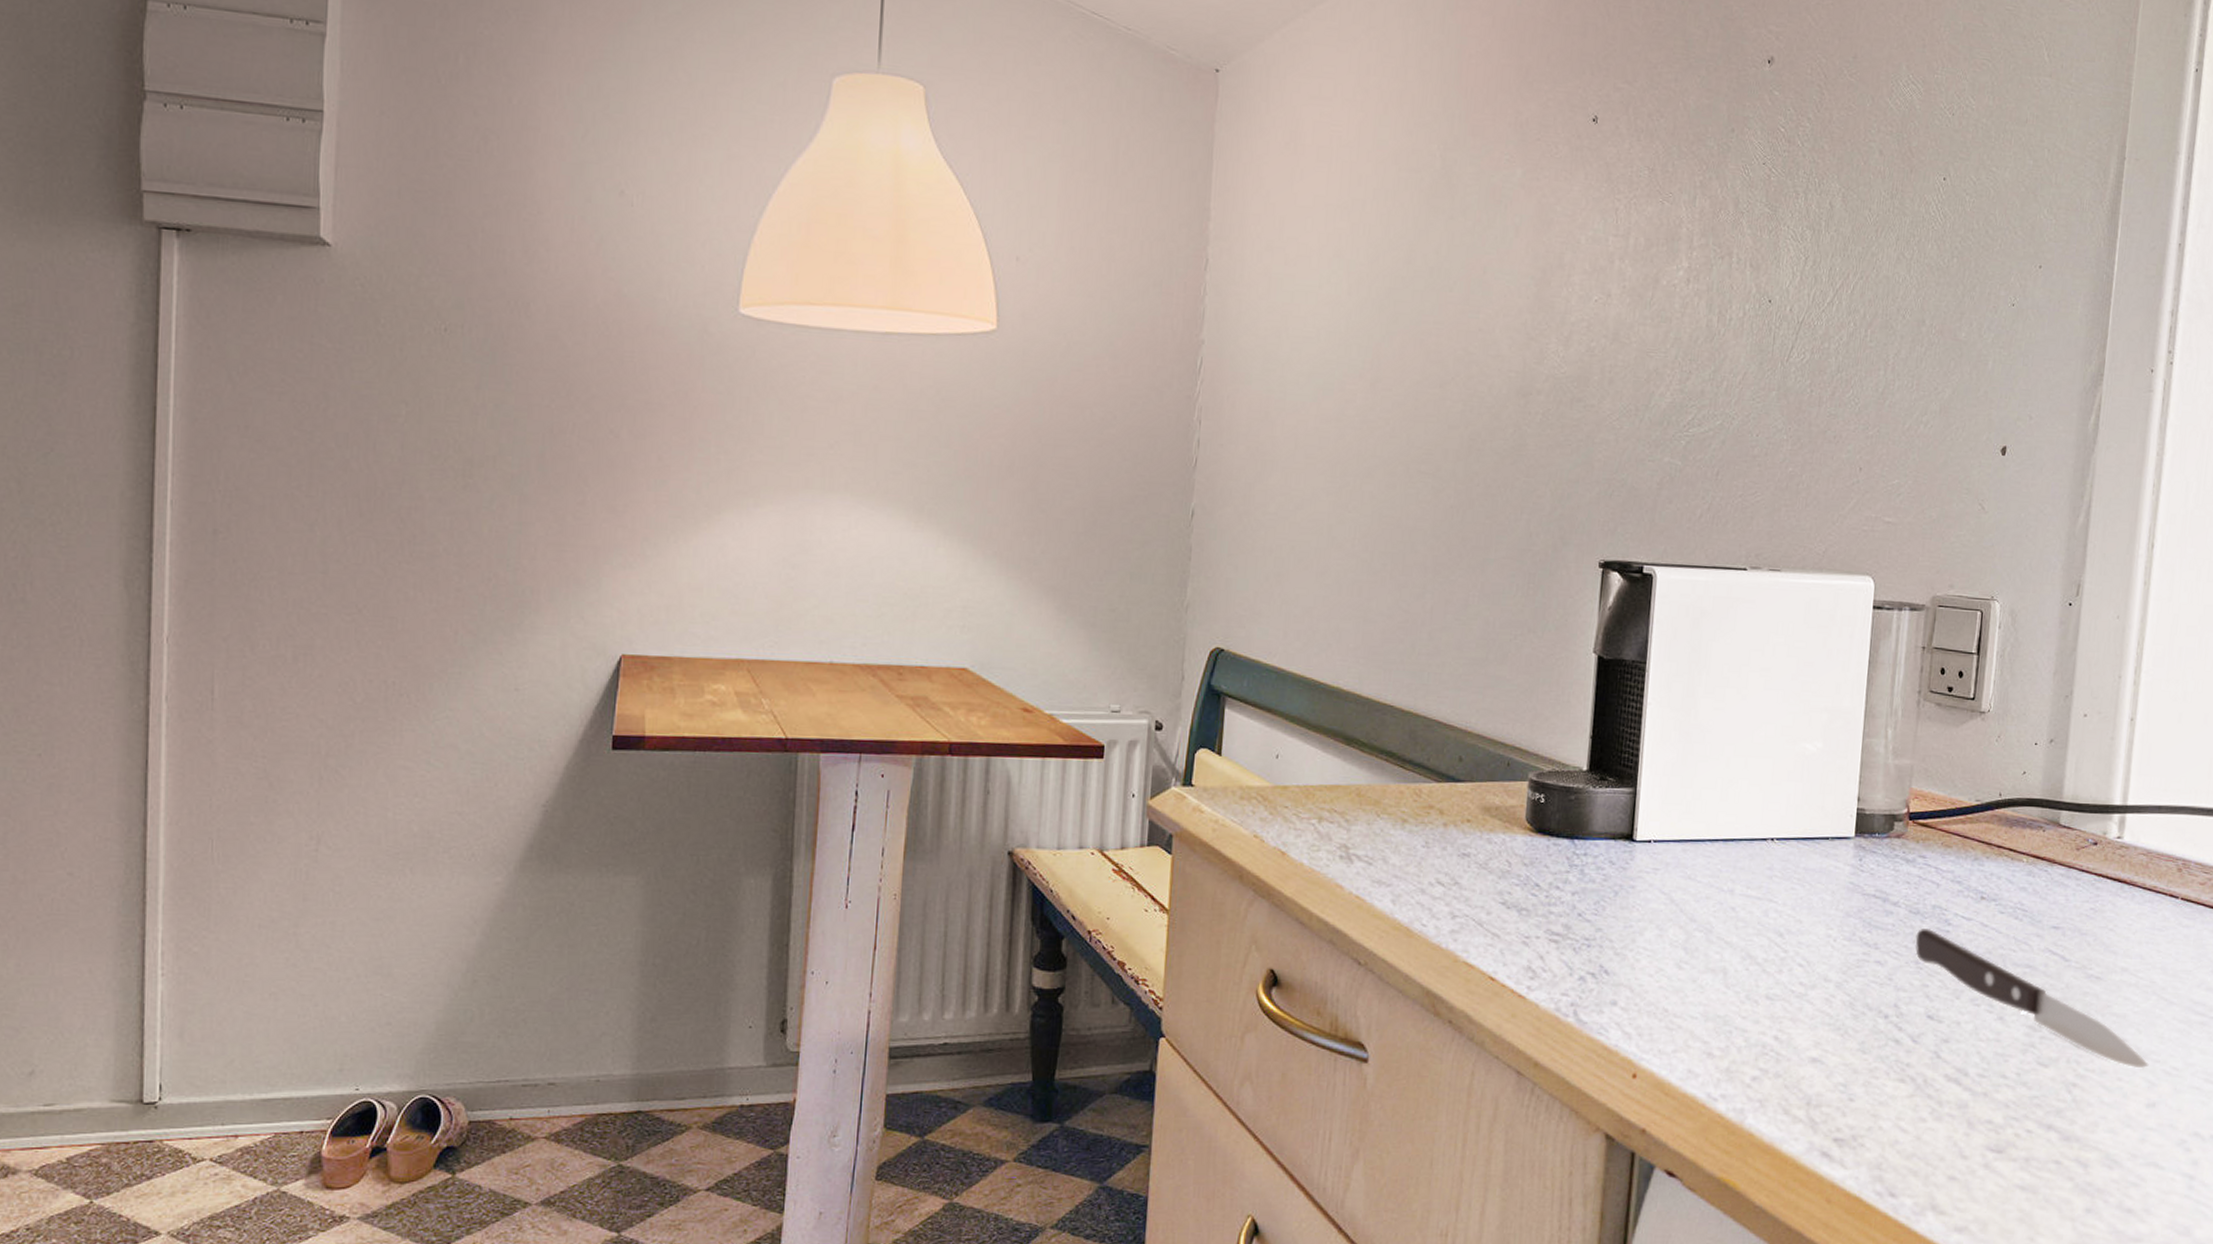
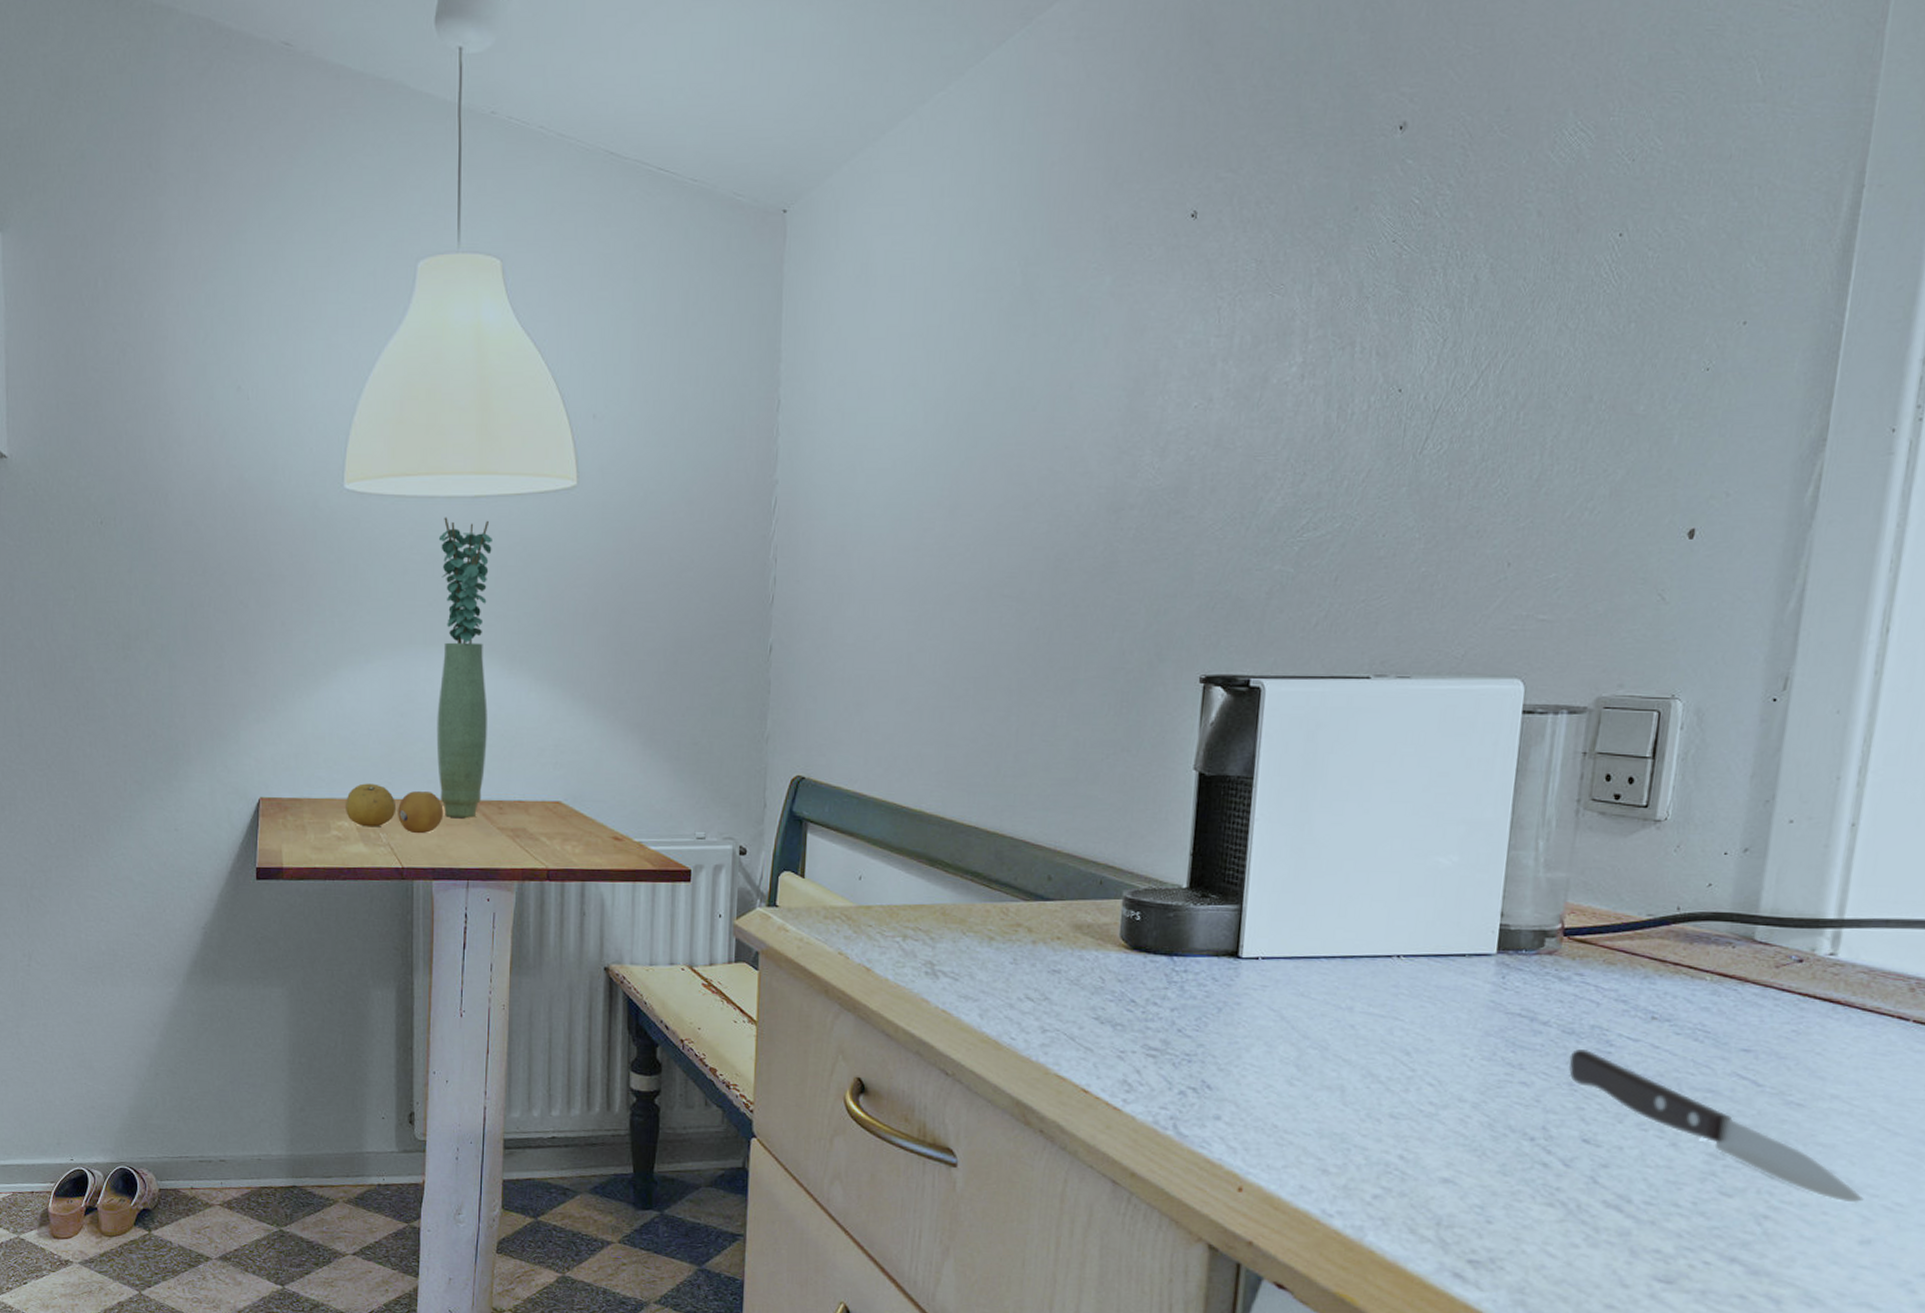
fruit: none [723,642,783,692] -> present [346,783,397,827]
fruit: none [783,652,836,701] -> present [398,791,444,834]
vase: none [831,352,903,684] -> present [436,517,492,818]

